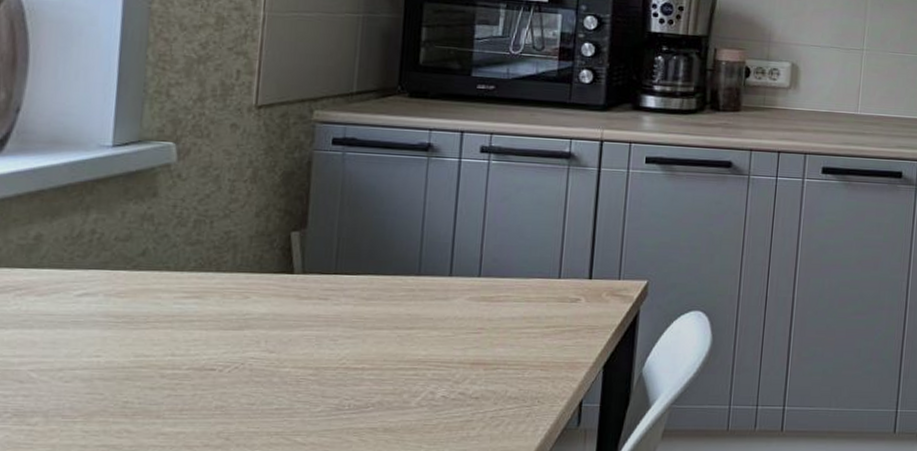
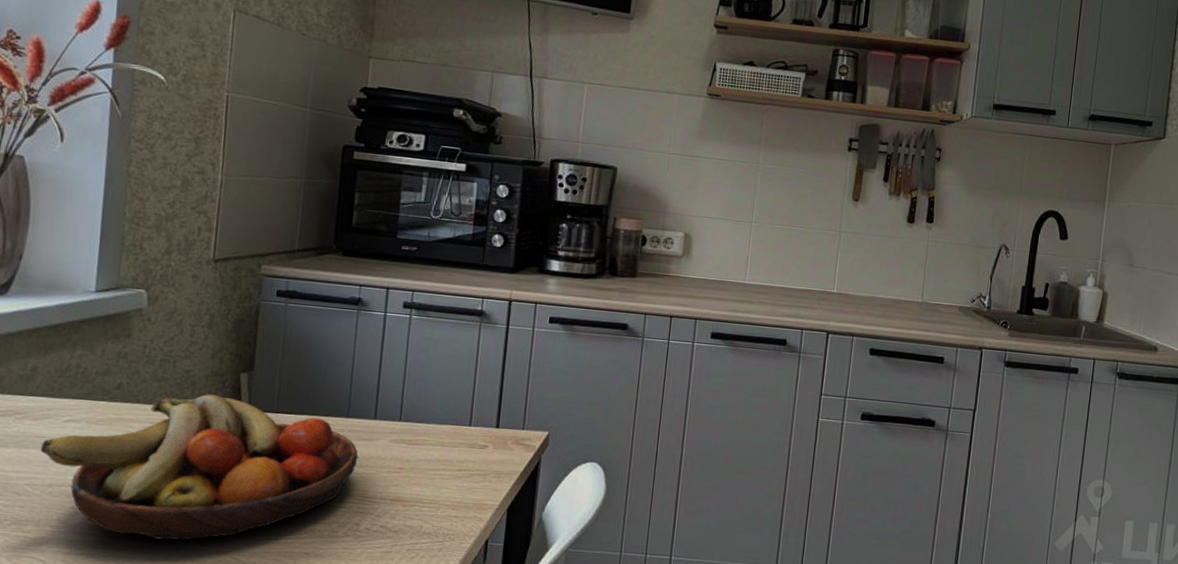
fruit bowl: none [47,257,432,424] -> present [40,394,358,541]

